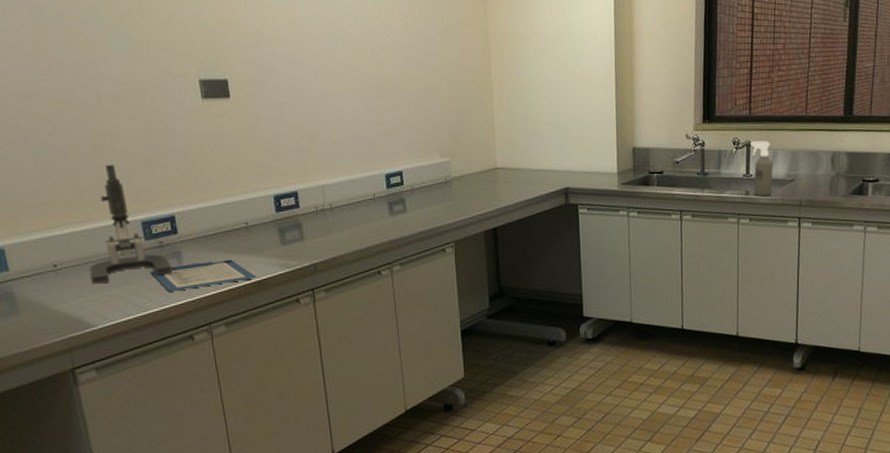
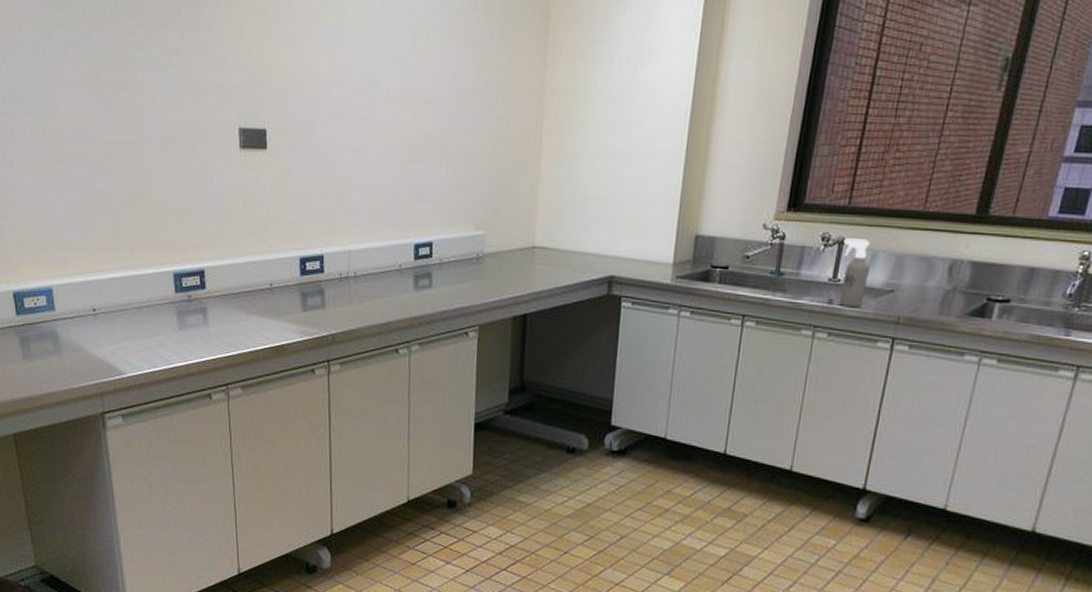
microscope: present [89,165,172,284] -> none [124,213,197,332]
clipboard: present [151,259,257,292] -> none [178,320,276,348]

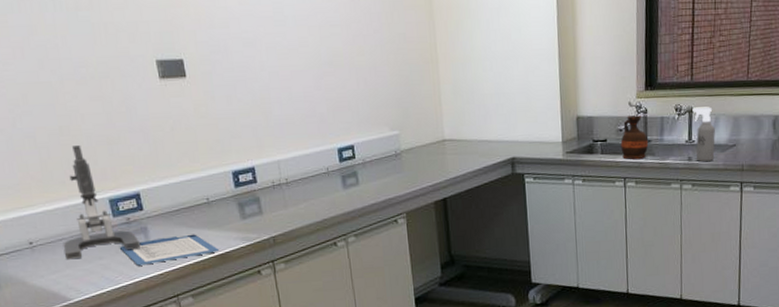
microscope: none [124,213,197,332] -> present [63,145,140,260]
clipboard: none [178,320,276,348] -> present [120,234,220,266]
jug: none [744,241,781,295] -> present [620,115,649,159]

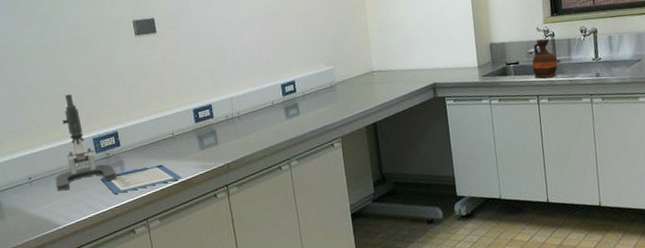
spray bottle: present [692,107,715,162] -> none [596,27,621,77]

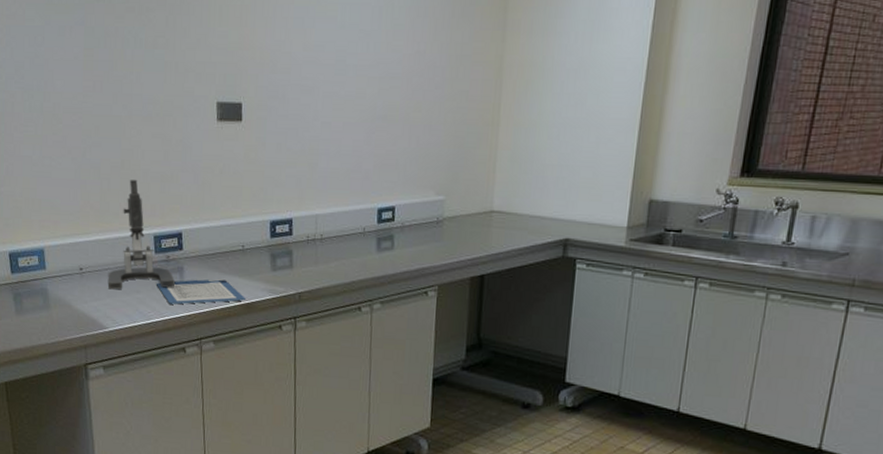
jug: present [531,39,558,79] -> none [697,205,734,257]

